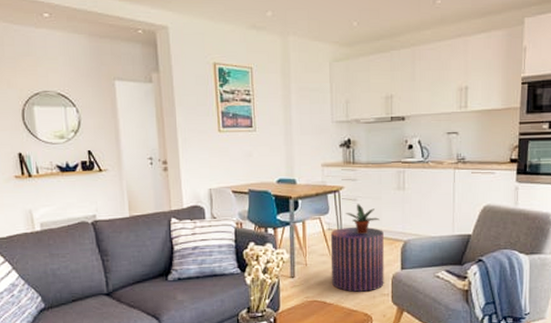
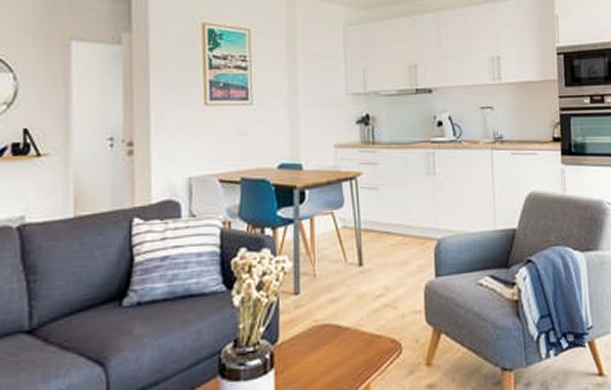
stool: present [330,226,384,292] -> none [345,222,415,310]
potted plant: present [346,204,380,235] -> none [365,194,407,233]

